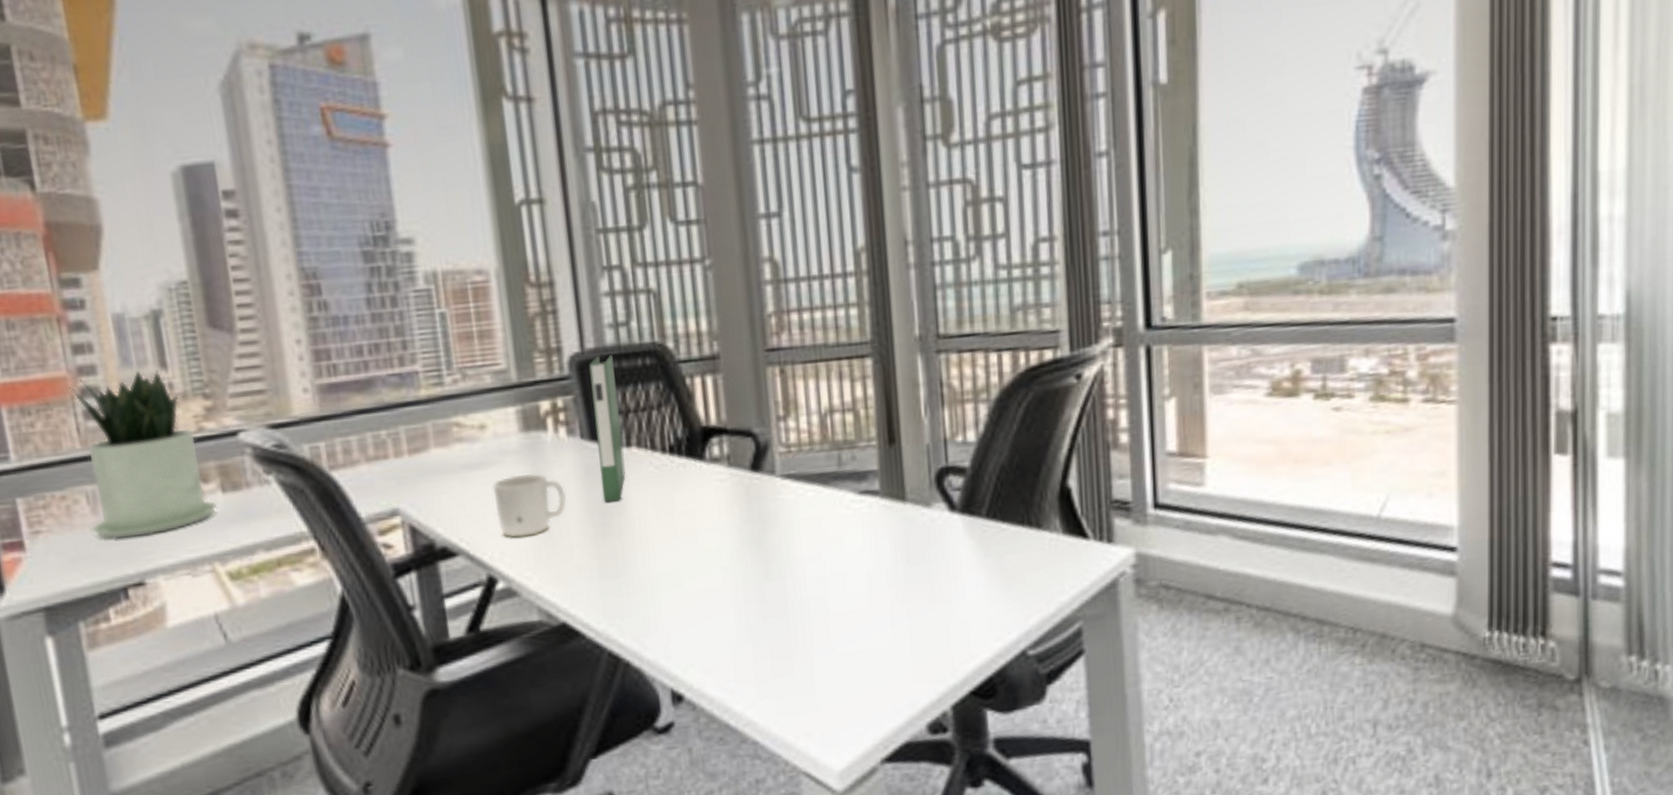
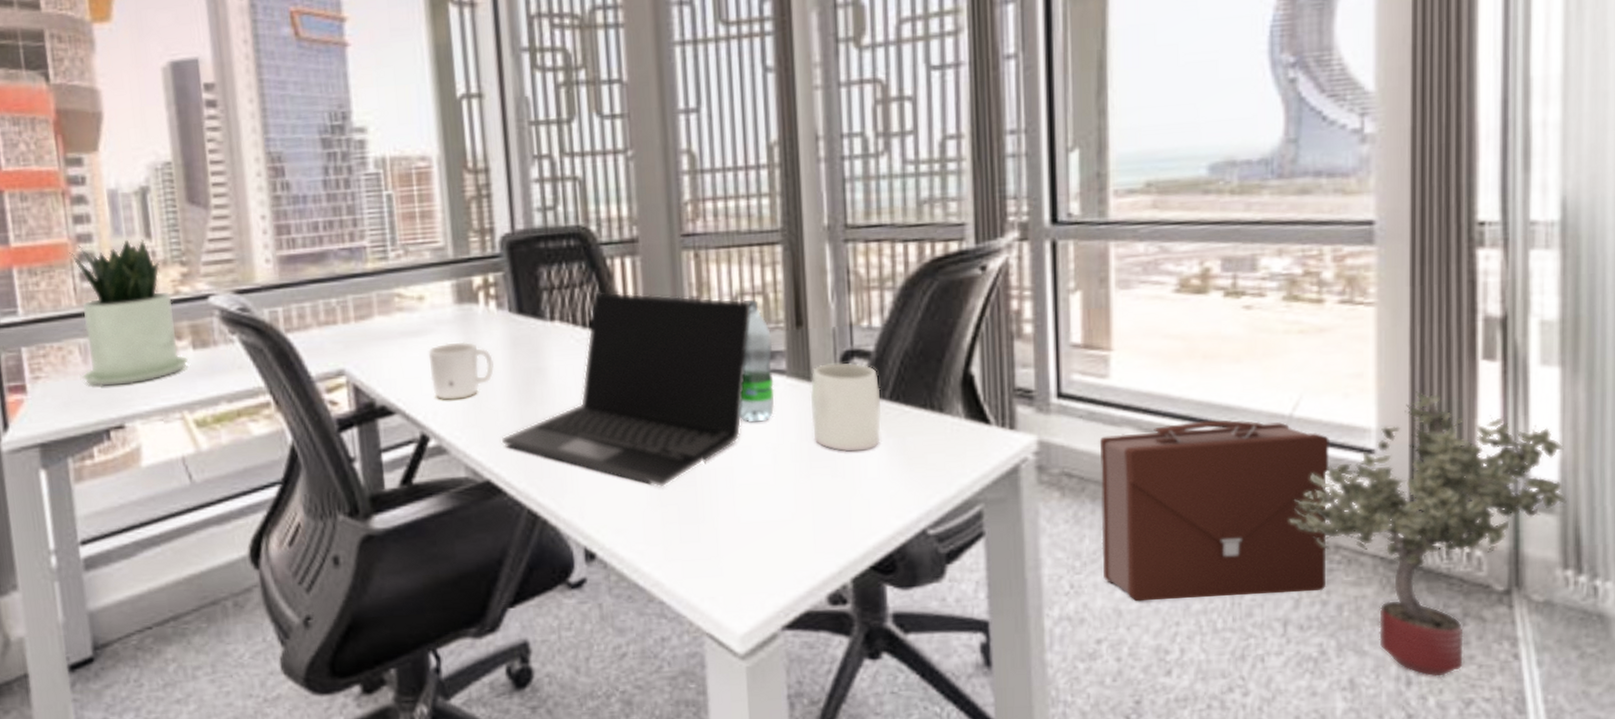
laptop: none [577,413,841,621] -> present [501,291,751,488]
binder: present [589,355,626,501] -> none [518,236,549,370]
bottle: none [831,417,868,547] -> present [739,300,775,422]
mug: none [904,479,979,574] -> present [810,362,882,452]
briefcase: none [1195,523,1415,711] -> present [1099,420,1329,601]
potted tree: none [1376,487,1631,768] -> present [1288,391,1567,677]

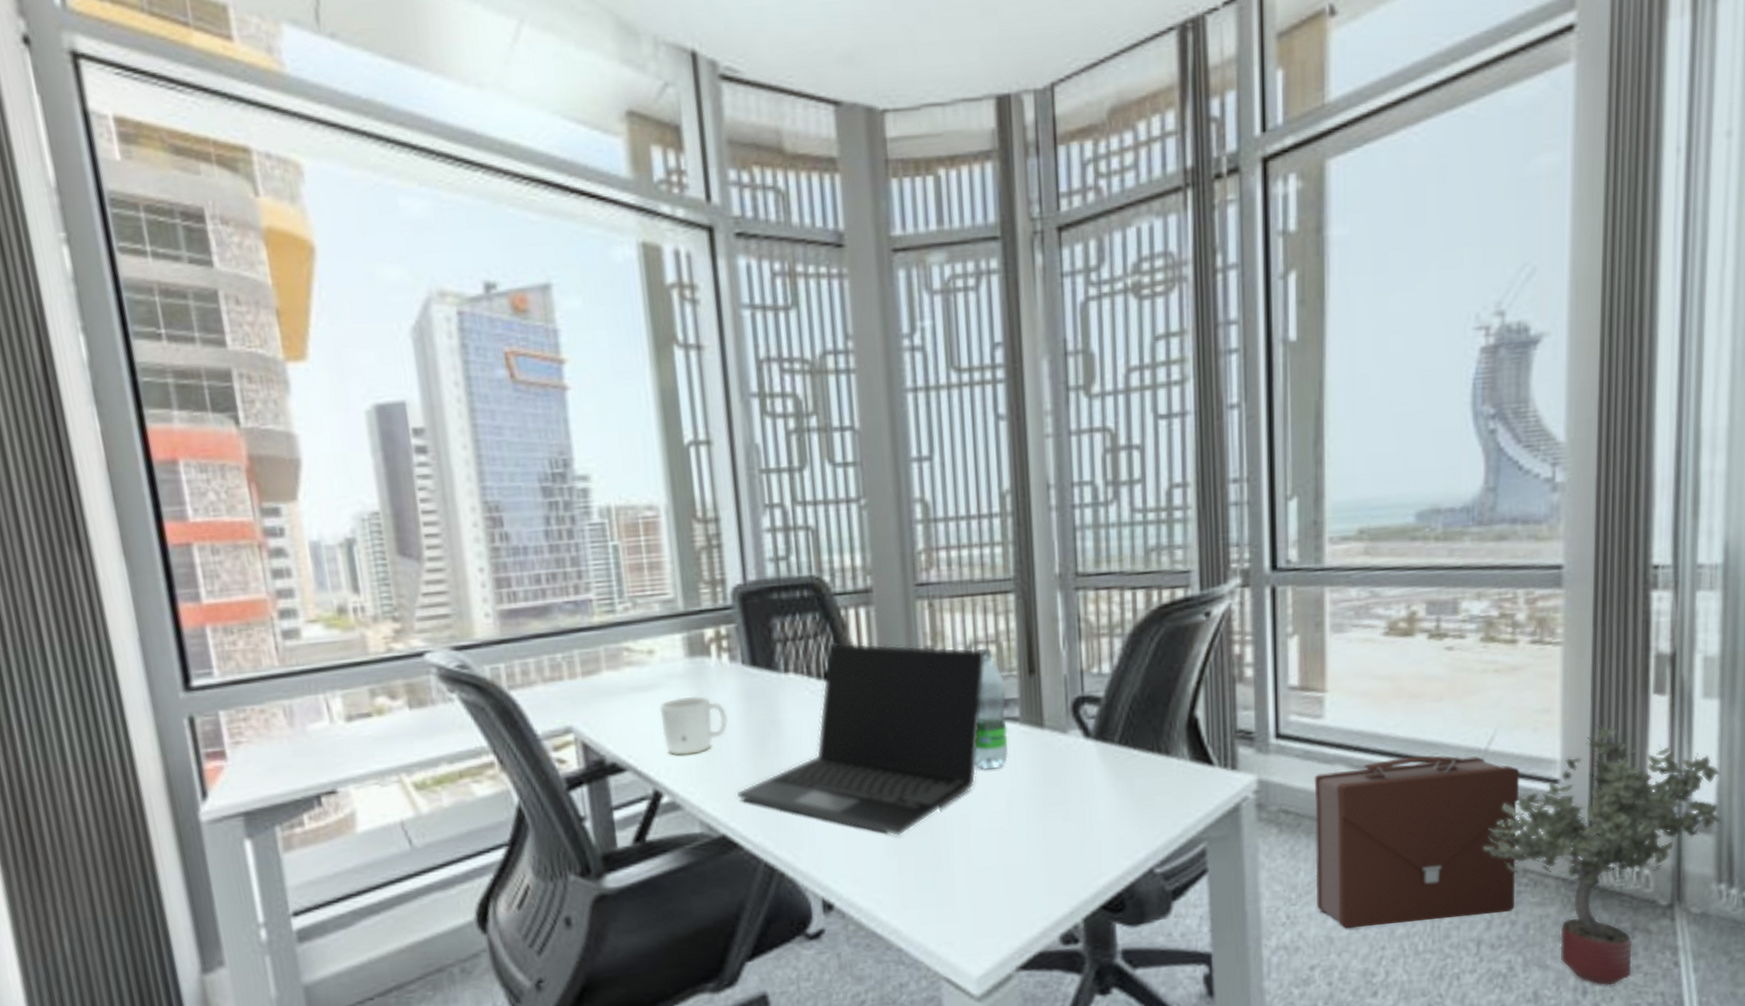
planter: present [69,239,188,386] -> none [269,594,404,750]
mug: present [810,362,882,452] -> none [1042,708,1111,796]

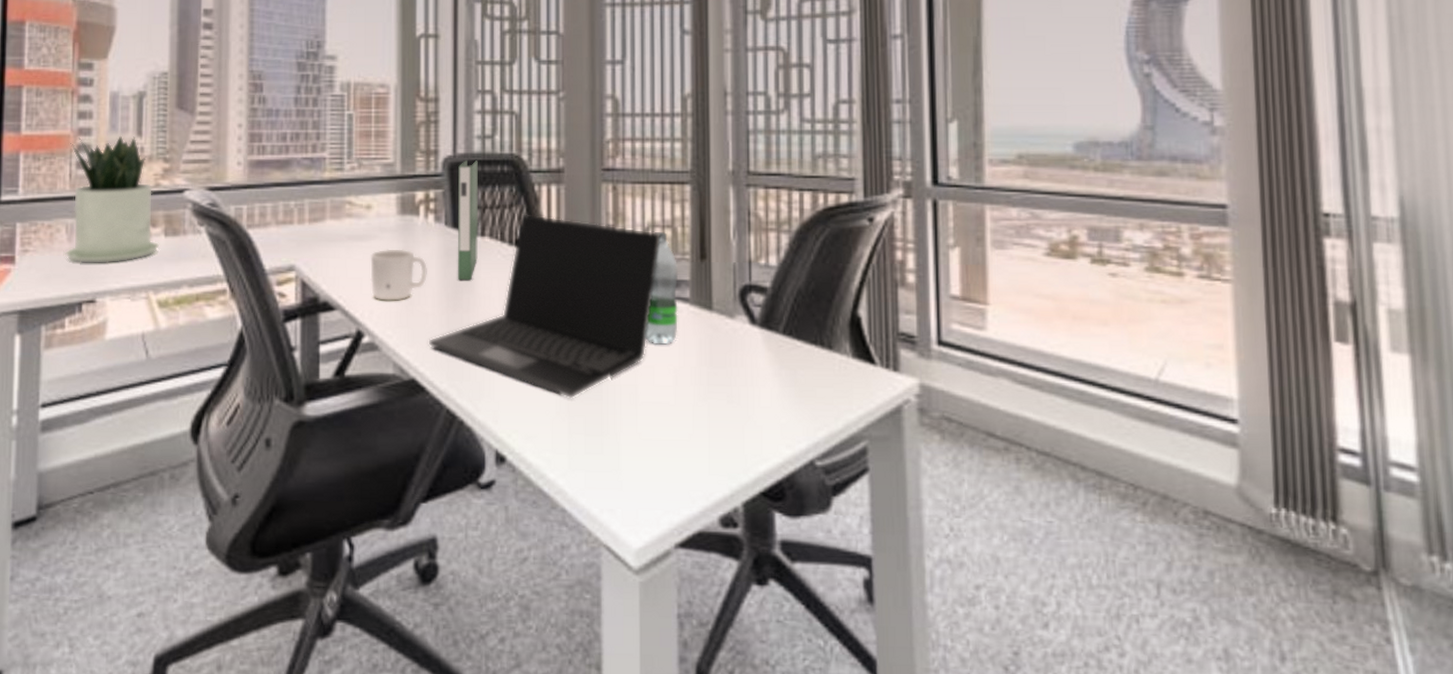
planter: none [269,594,404,750] -> present [65,135,159,263]
binder: none [751,587,783,723] -> present [457,159,479,280]
briefcase: present [1314,755,1520,928] -> none [977,378,1197,556]
potted tree: present [1482,724,1722,986] -> none [1157,367,1426,655]

